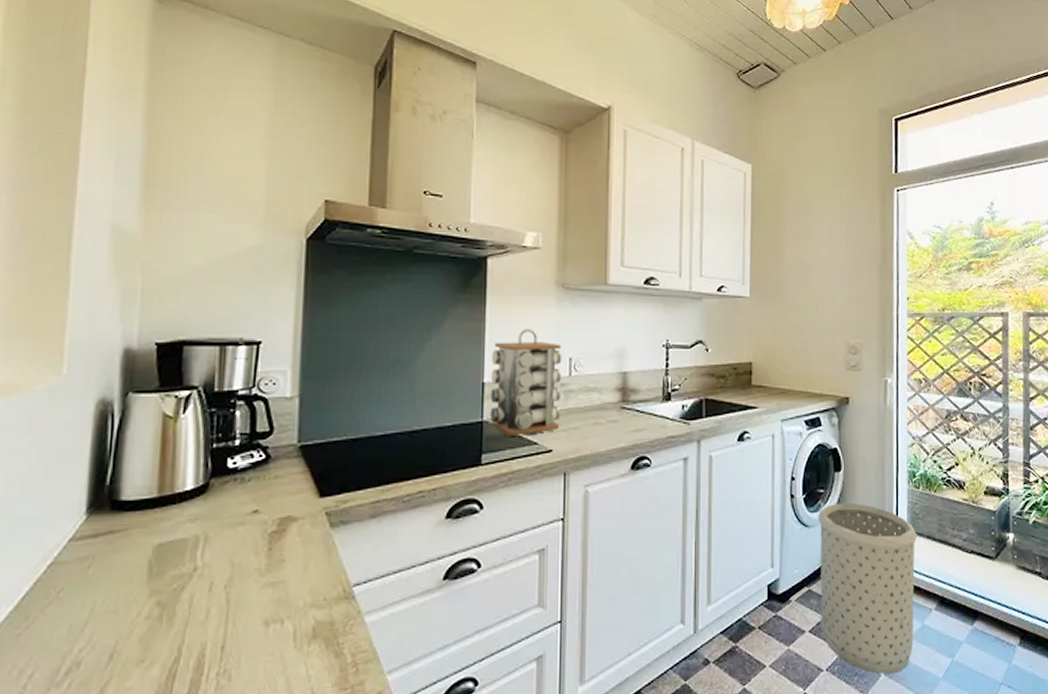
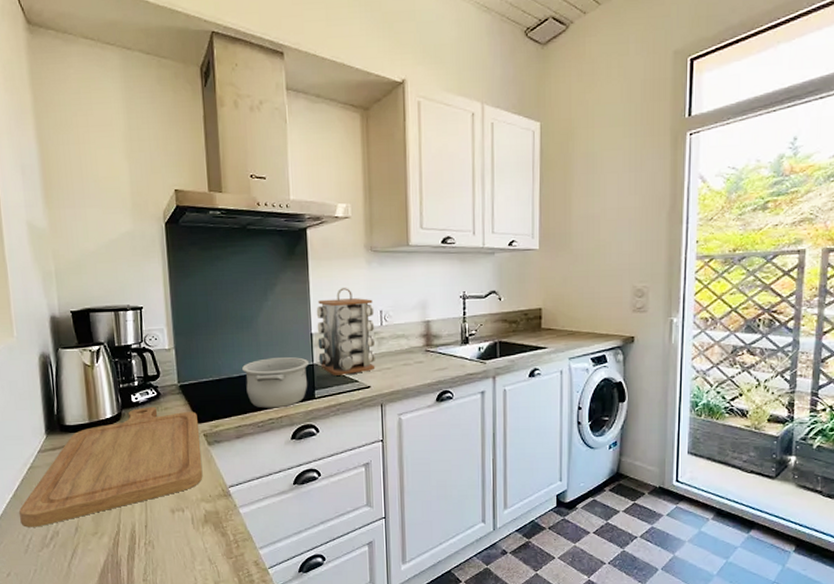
chopping board: none [19,474,320,657] -> present [19,407,203,527]
cooking pot: none [389,412,478,478] -> present [242,357,310,409]
laundry basket: present [818,502,918,674] -> none [603,428,698,569]

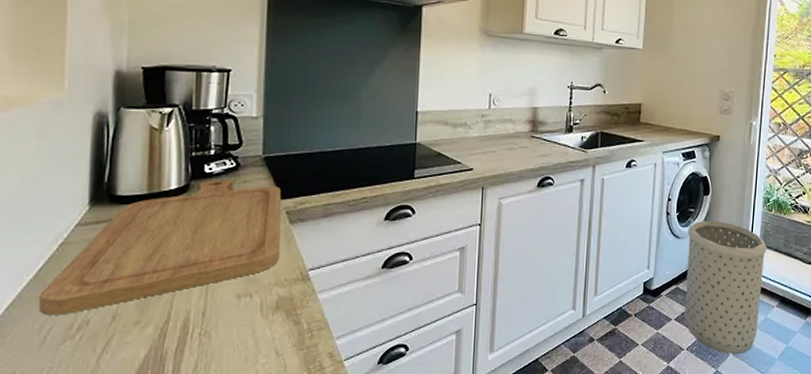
cooking pot: present [242,357,310,409] -> none [338,134,412,187]
spice rack: present [316,287,376,376] -> none [422,67,484,156]
laundry basket: none [603,428,698,569] -> present [684,220,768,354]

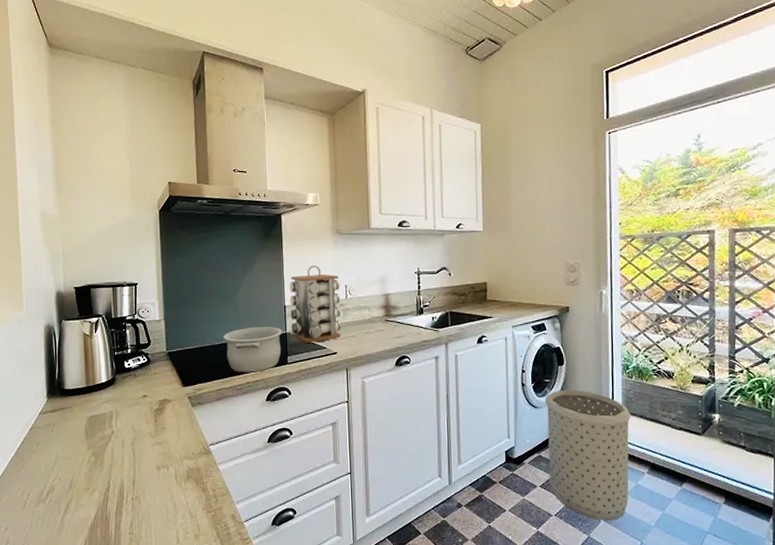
chopping board: present [39,179,281,316] -> none [20,372,187,484]
cooking pot: none [338,134,412,187] -> present [224,327,283,373]
spice rack: none [422,67,484,156] -> present [289,264,341,343]

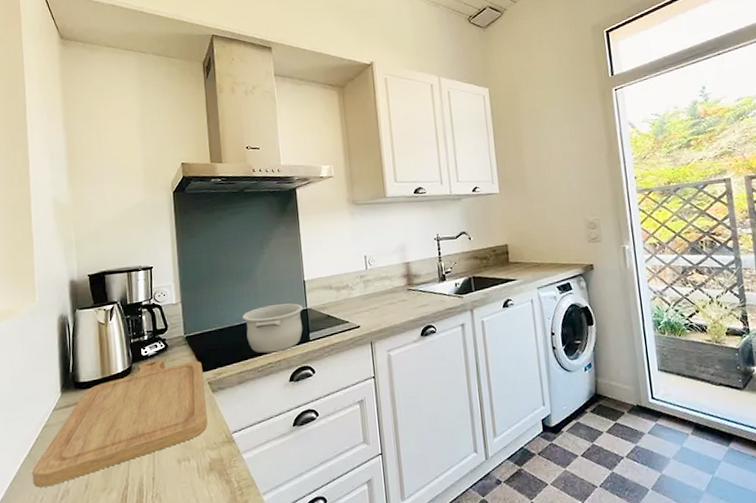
chopping board: none [20,372,187,484] -> present [32,358,208,488]
spice rack: present [289,264,341,343] -> none [307,237,364,318]
laundry basket: present [545,389,632,520] -> none [578,350,675,489]

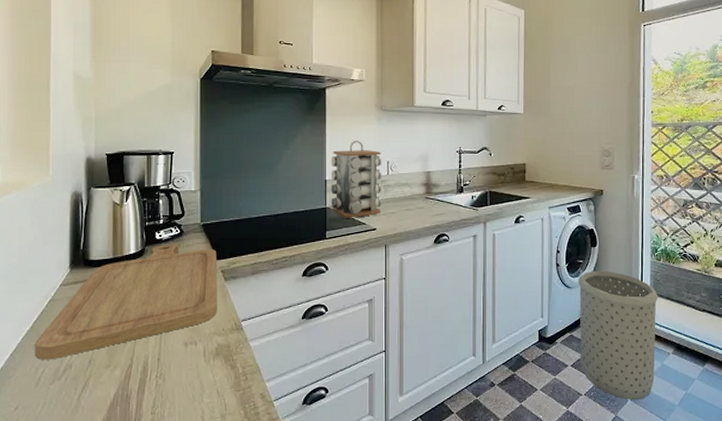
cooking pot: present [243,303,304,354] -> none [261,201,323,247]
spice rack: none [307,237,364,318] -> present [331,140,382,218]
laundry basket: none [578,350,675,489] -> present [578,270,659,400]

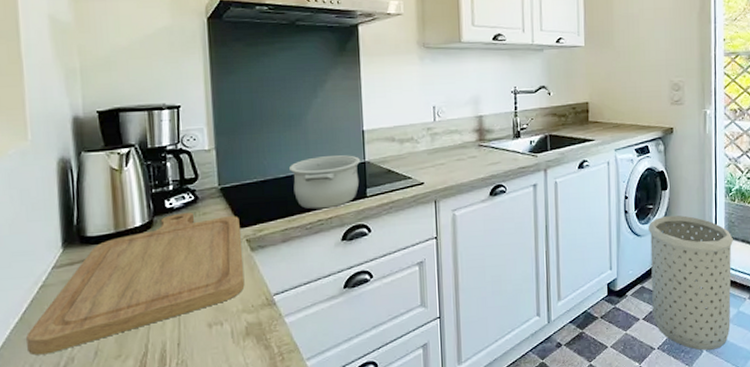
cooking pot: none [261,201,323,247] -> present [290,155,361,210]
spice rack: present [331,140,382,218] -> none [368,83,429,173]

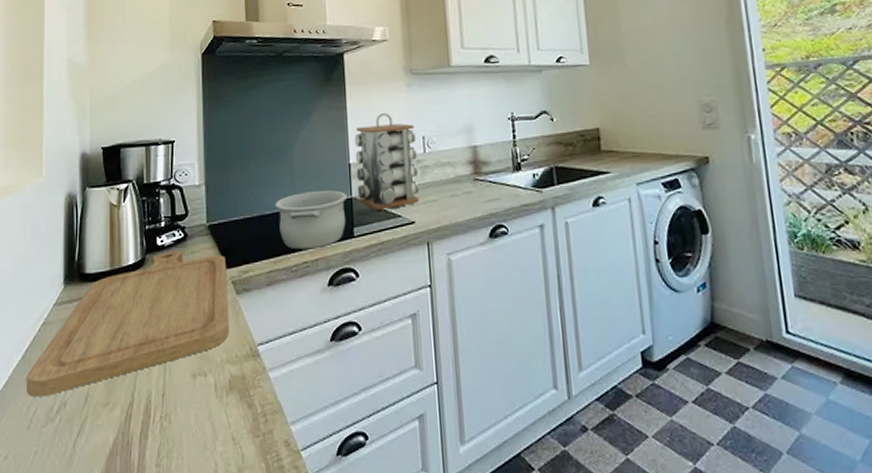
spice rack: none [368,83,429,173] -> present [354,112,420,210]
laundry basket: present [649,215,734,350] -> none [688,266,819,452]

